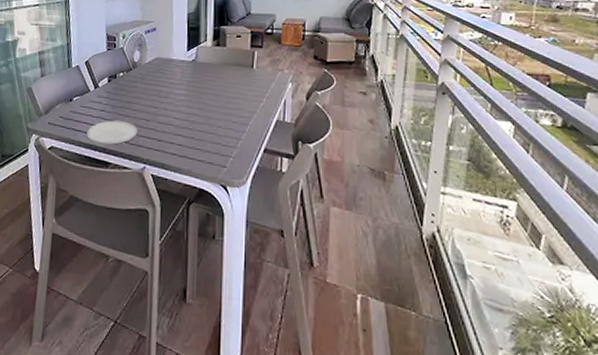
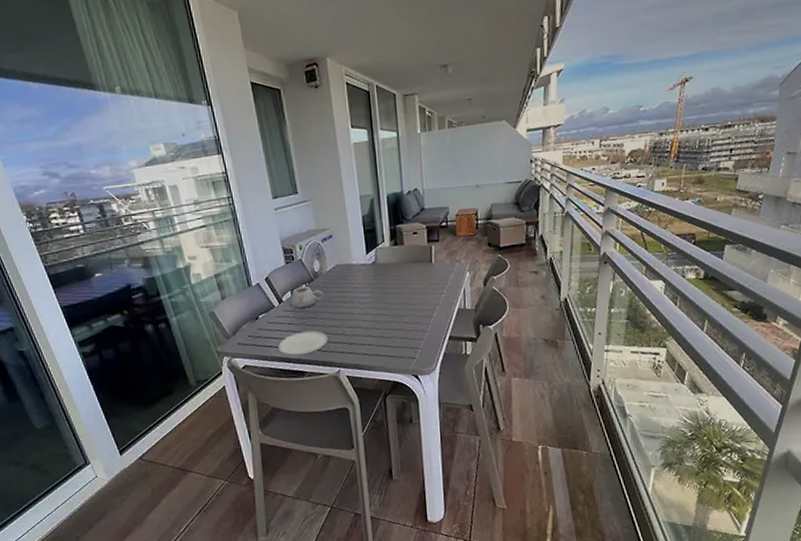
cup: none [105,74,140,97] -> present [290,286,325,309]

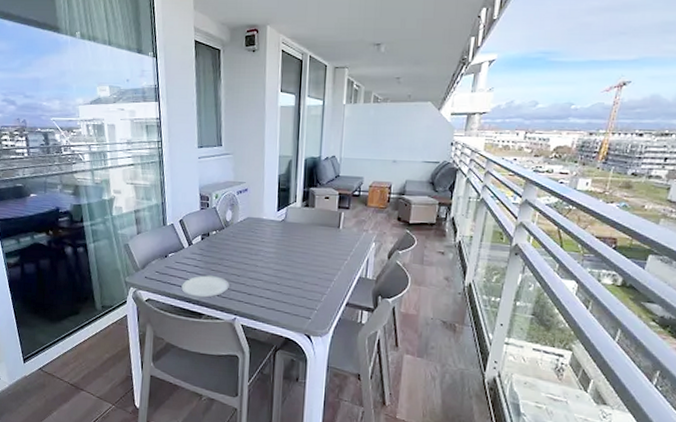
cup: present [290,286,325,309] -> none [199,232,232,254]

